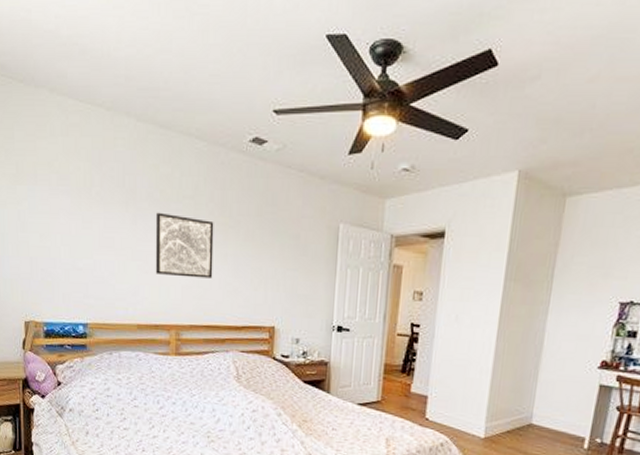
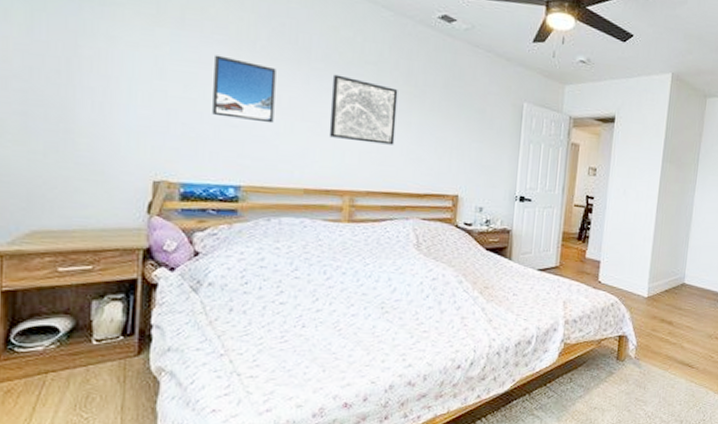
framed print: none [61,205,110,265] -> present [212,55,276,124]

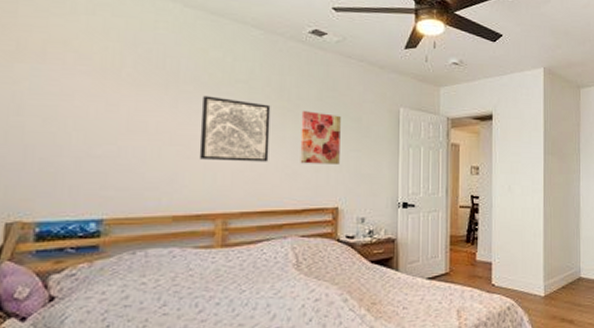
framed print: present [212,55,276,124] -> none [73,86,143,151]
wall art: none [424,98,465,154] -> present [300,111,341,164]

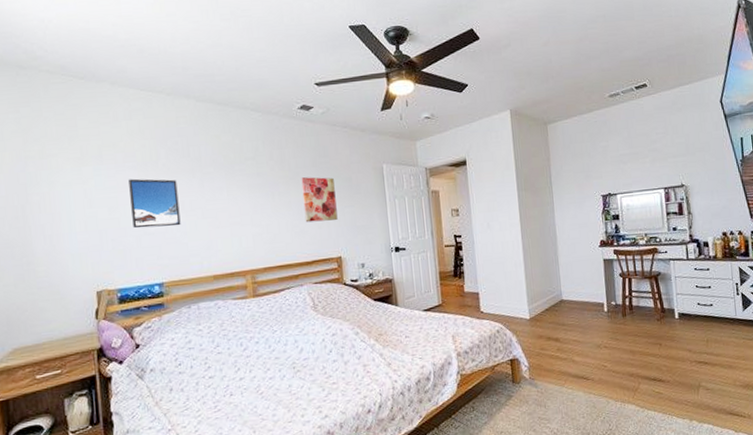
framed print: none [73,86,143,151] -> present [128,178,181,229]
wall art: present [199,95,271,162] -> none [221,174,280,228]

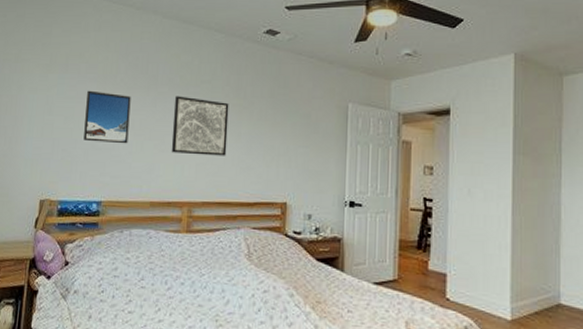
wall art: none [221,174,280,228] -> present [171,96,229,156]
wall art: present [301,177,338,223] -> none [253,108,291,160]

